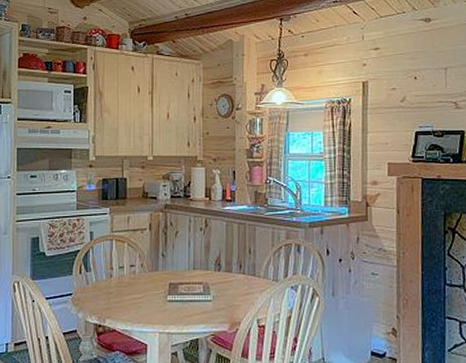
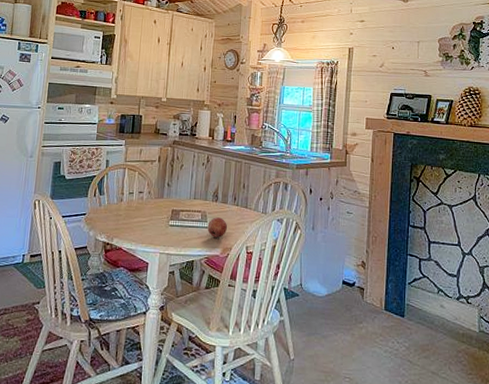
fruit: none [211,288,235,313] -> present [207,217,228,239]

